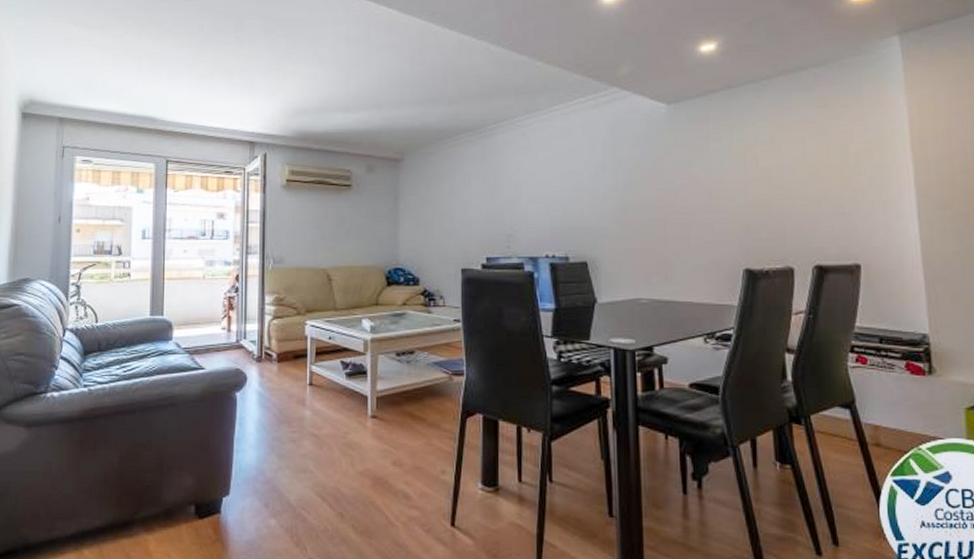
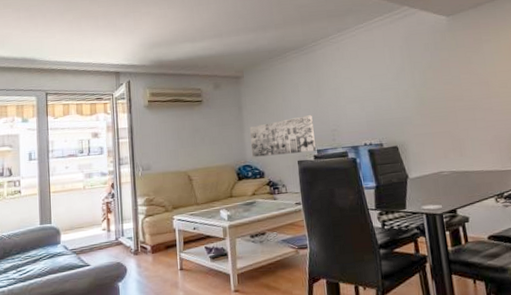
wall art: none [406,214,485,260] -> present [250,115,316,157]

